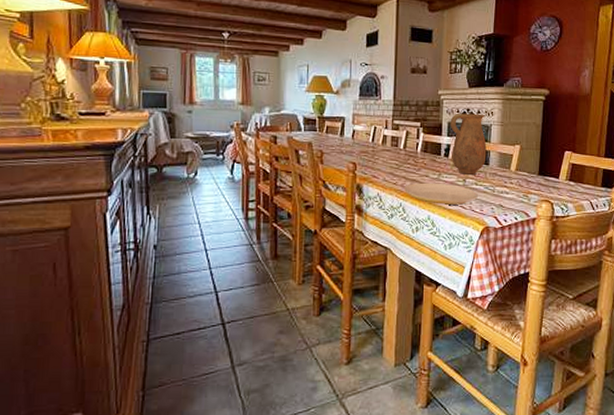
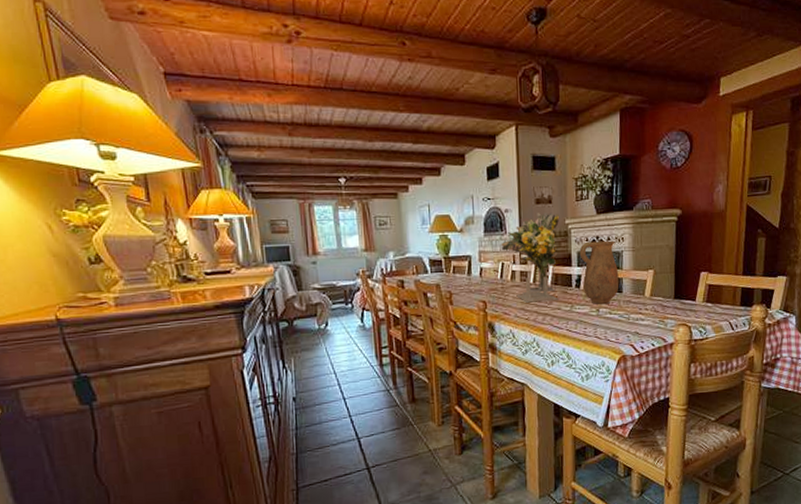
bouquet: none [374,80,434,159] -> present [501,212,560,292]
napkin holder: none [386,143,427,168] -> present [516,277,559,303]
plate: present [404,182,478,205] -> none [537,315,613,337]

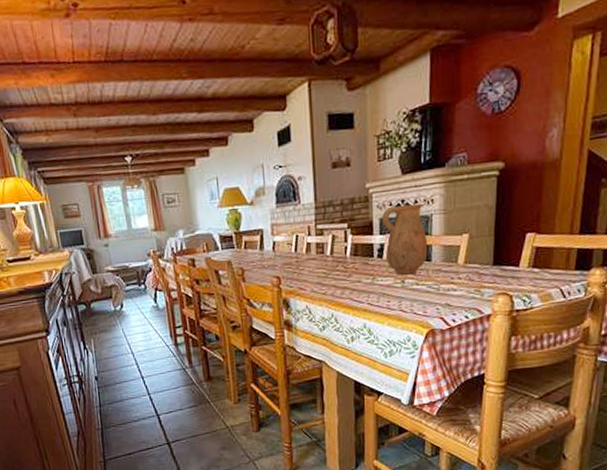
bouquet: present [501,212,560,292] -> none [294,176,360,265]
napkin holder: present [516,277,559,303] -> none [312,248,359,277]

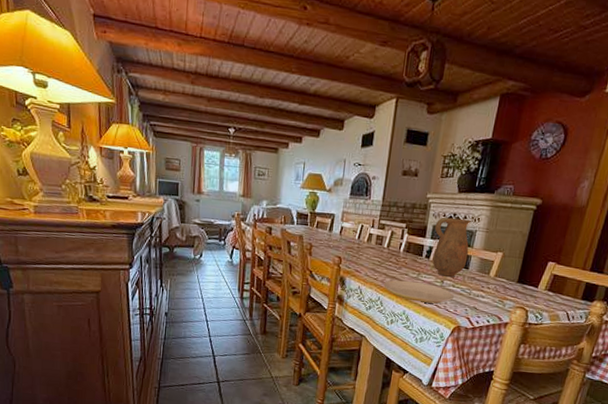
plate: none [335,287,420,311] -> present [383,280,454,304]

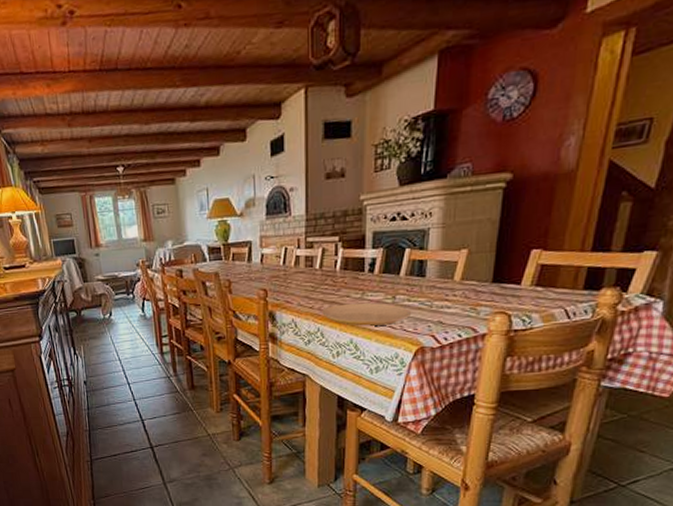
pitcher: present [432,217,471,277] -> none [375,216,423,291]

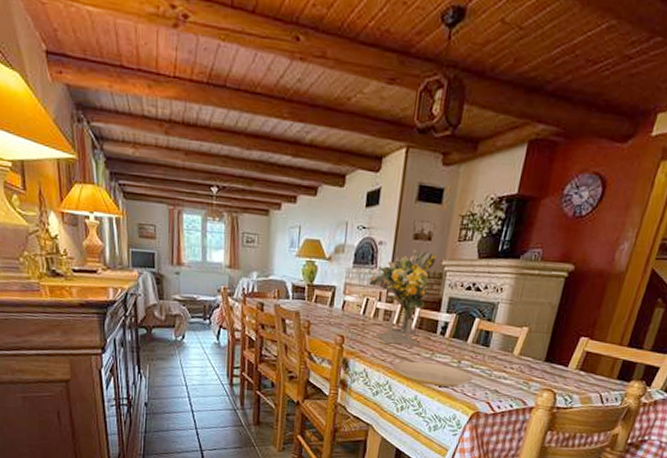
bouquet: none [284,188,354,279] -> present [368,248,438,337]
napkin holder: none [300,261,348,290] -> present [376,317,420,346]

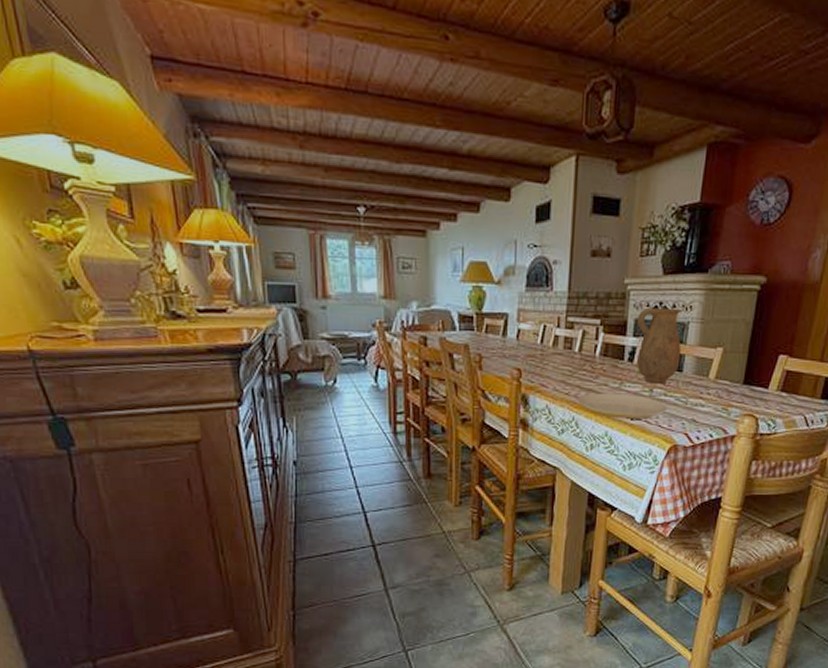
bouquet: present [368,248,438,337] -> none [544,266,619,365]
napkin holder: present [376,317,420,346] -> none [557,345,607,376]
pitcher: none [448,287,492,357] -> present [637,307,681,383]

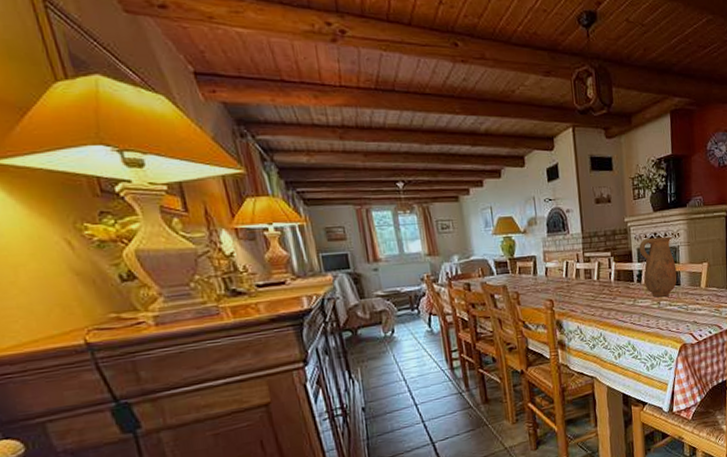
plate: present [578,392,667,419] -> none [602,308,673,330]

